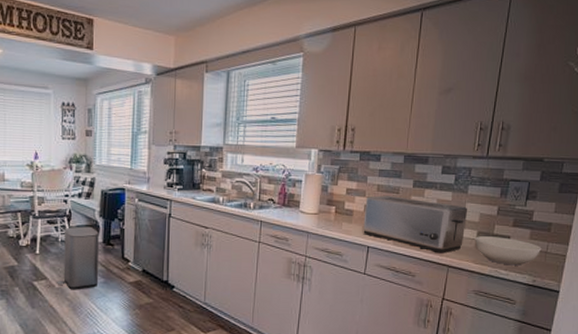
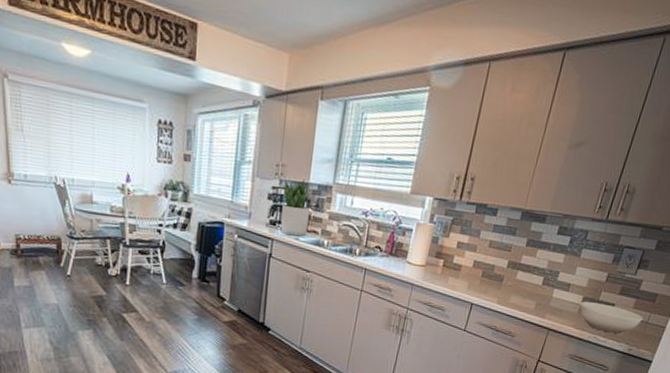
pedal bin: present [57,226,99,290] -> none [147,259,194,326]
planter: none [177,143,203,196] -> present [280,179,311,237]
toaster: present [363,195,468,254] -> none [468,251,578,316]

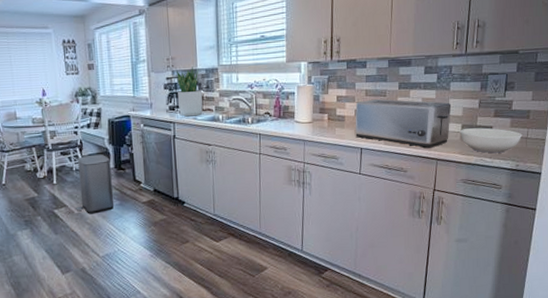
pedal bin: none [147,259,194,326] -> present [76,154,114,214]
toaster: none [468,251,578,316] -> present [355,99,452,148]

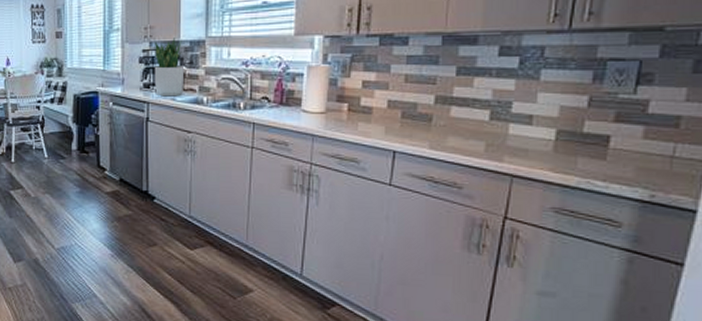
pedal bin: present [76,154,114,214] -> none [33,133,73,200]
toaster: present [355,99,452,148] -> none [387,88,541,159]
bowl: present [459,127,523,154] -> none [552,136,665,175]

